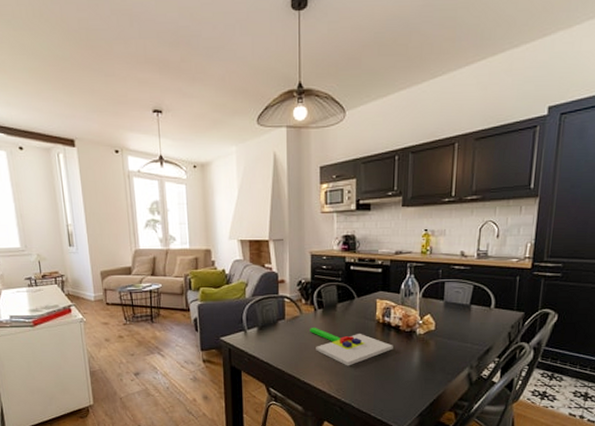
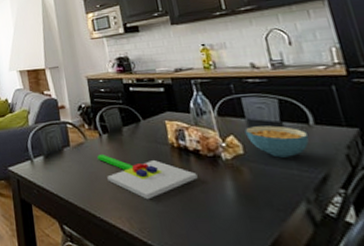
cereal bowl: none [440,307,486,334] -> present [245,125,309,158]

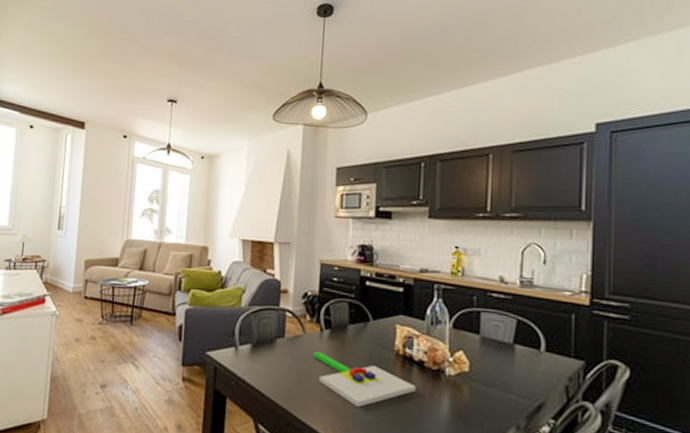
cereal bowl: present [245,125,309,158] -> none [475,344,535,382]

